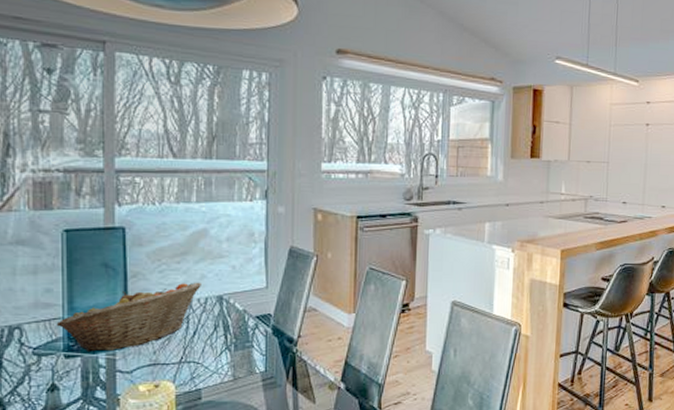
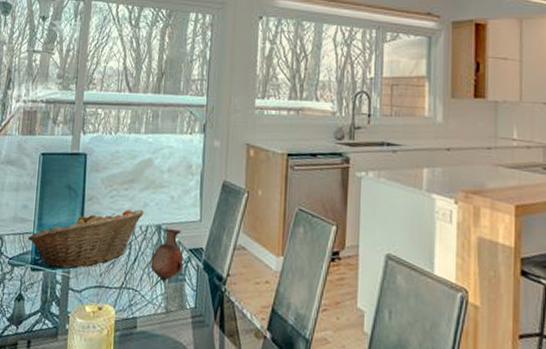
vase: none [213,299,250,350] -> present [150,228,184,282]

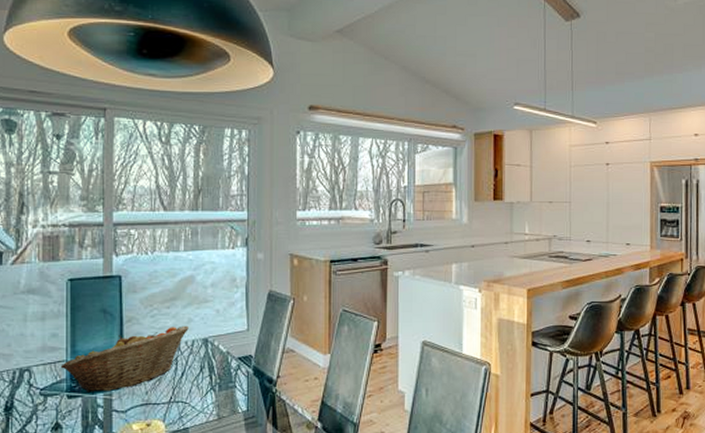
vase: present [150,228,184,282] -> none [199,341,233,391]

